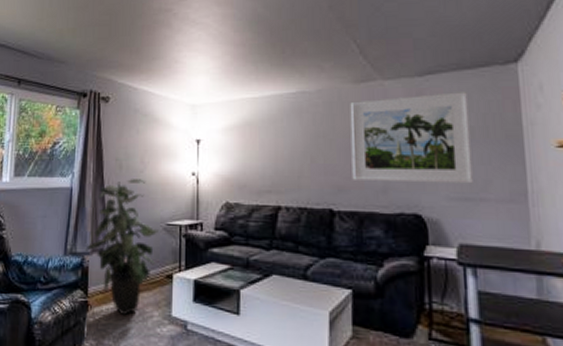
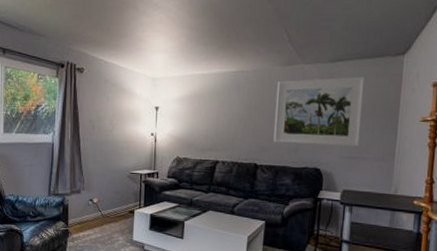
indoor plant: present [85,179,159,316] -> none [65,137,124,240]

